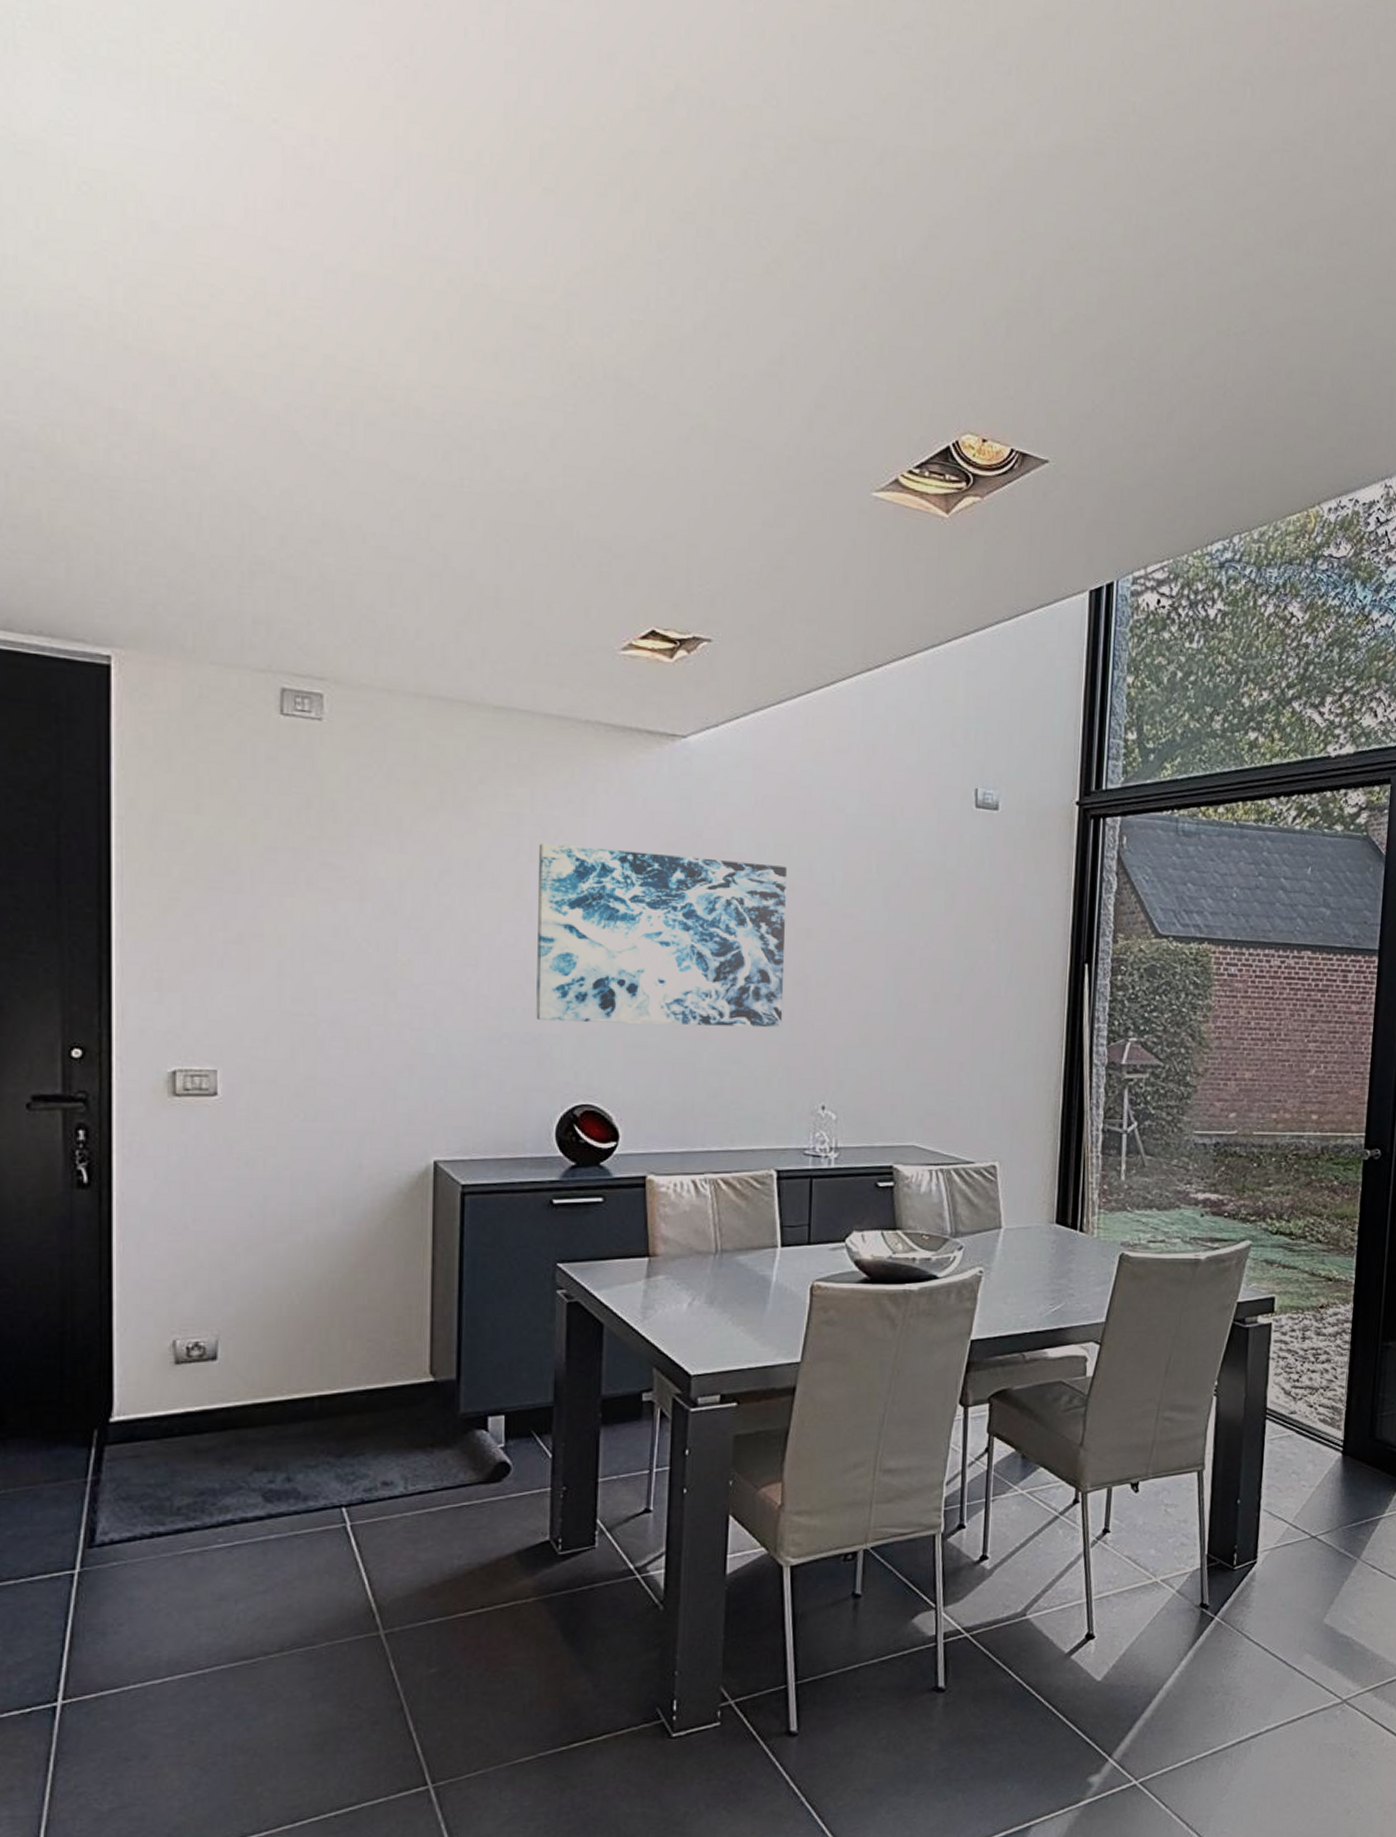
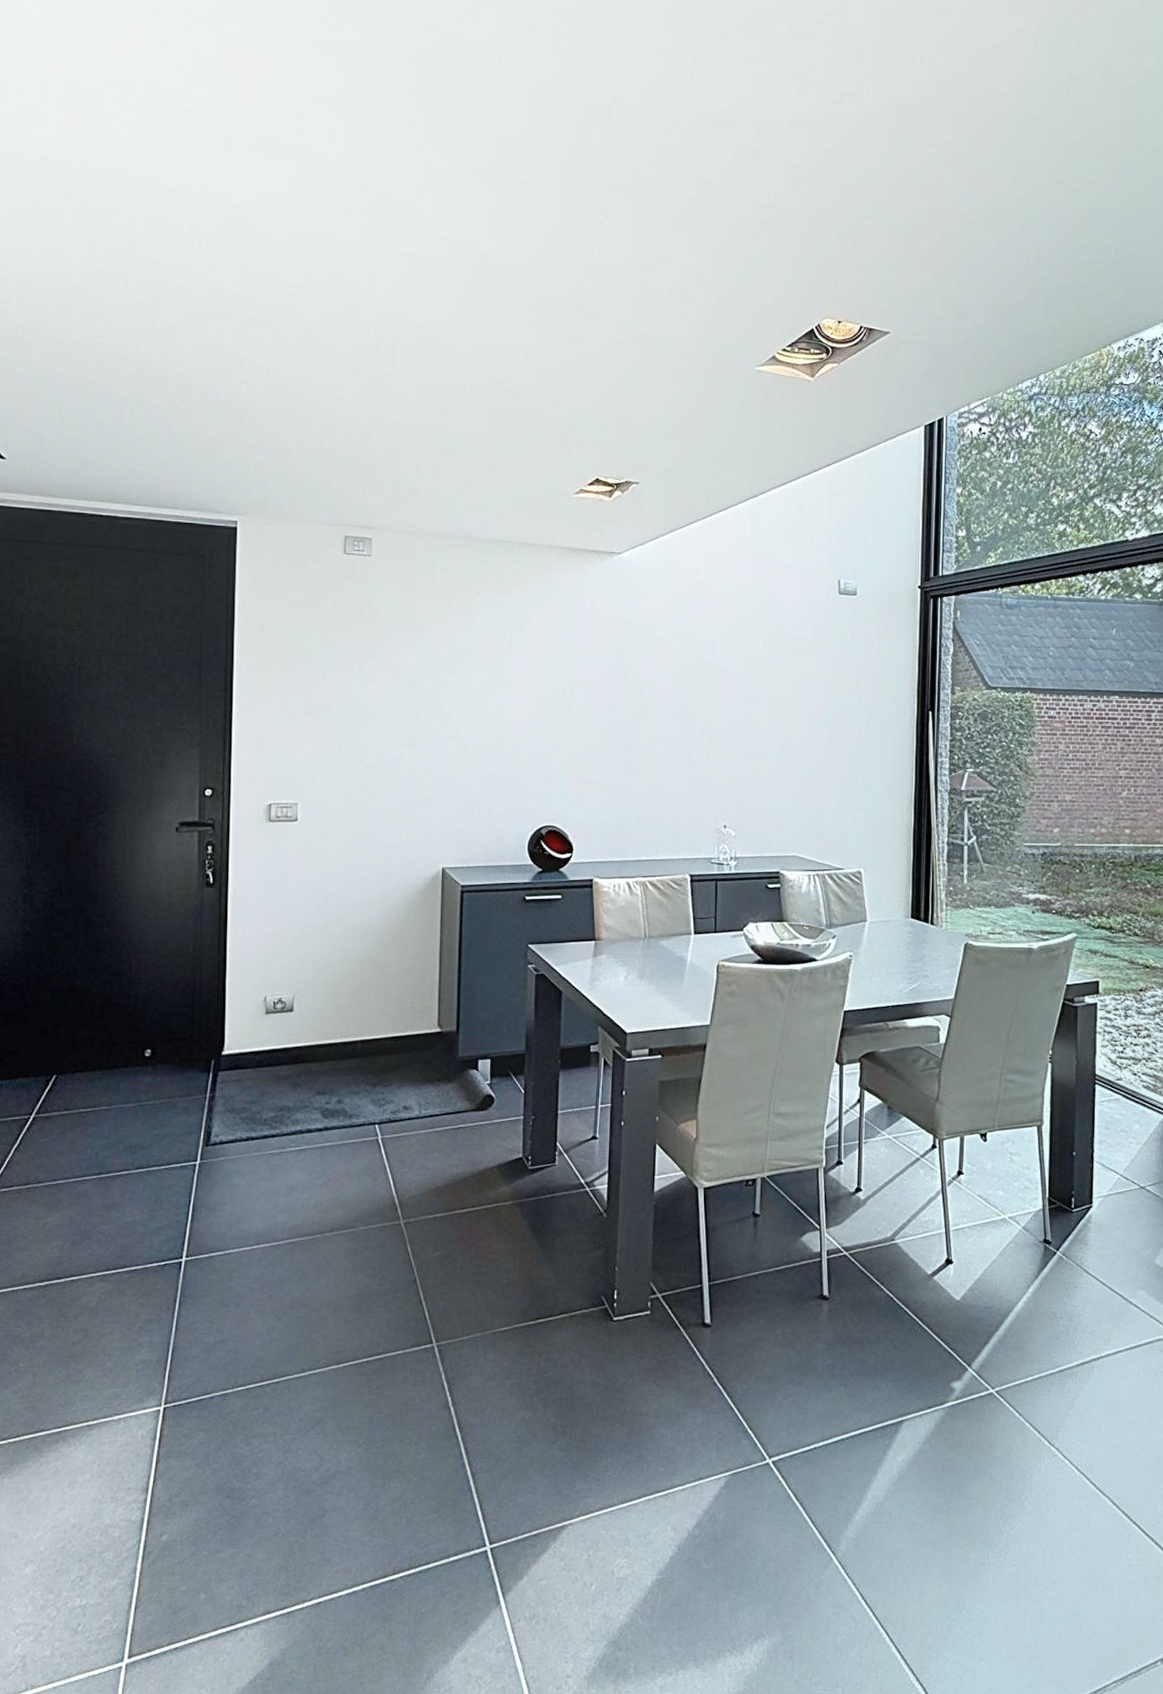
wall art: present [536,843,787,1028] -> none [514,635,695,766]

